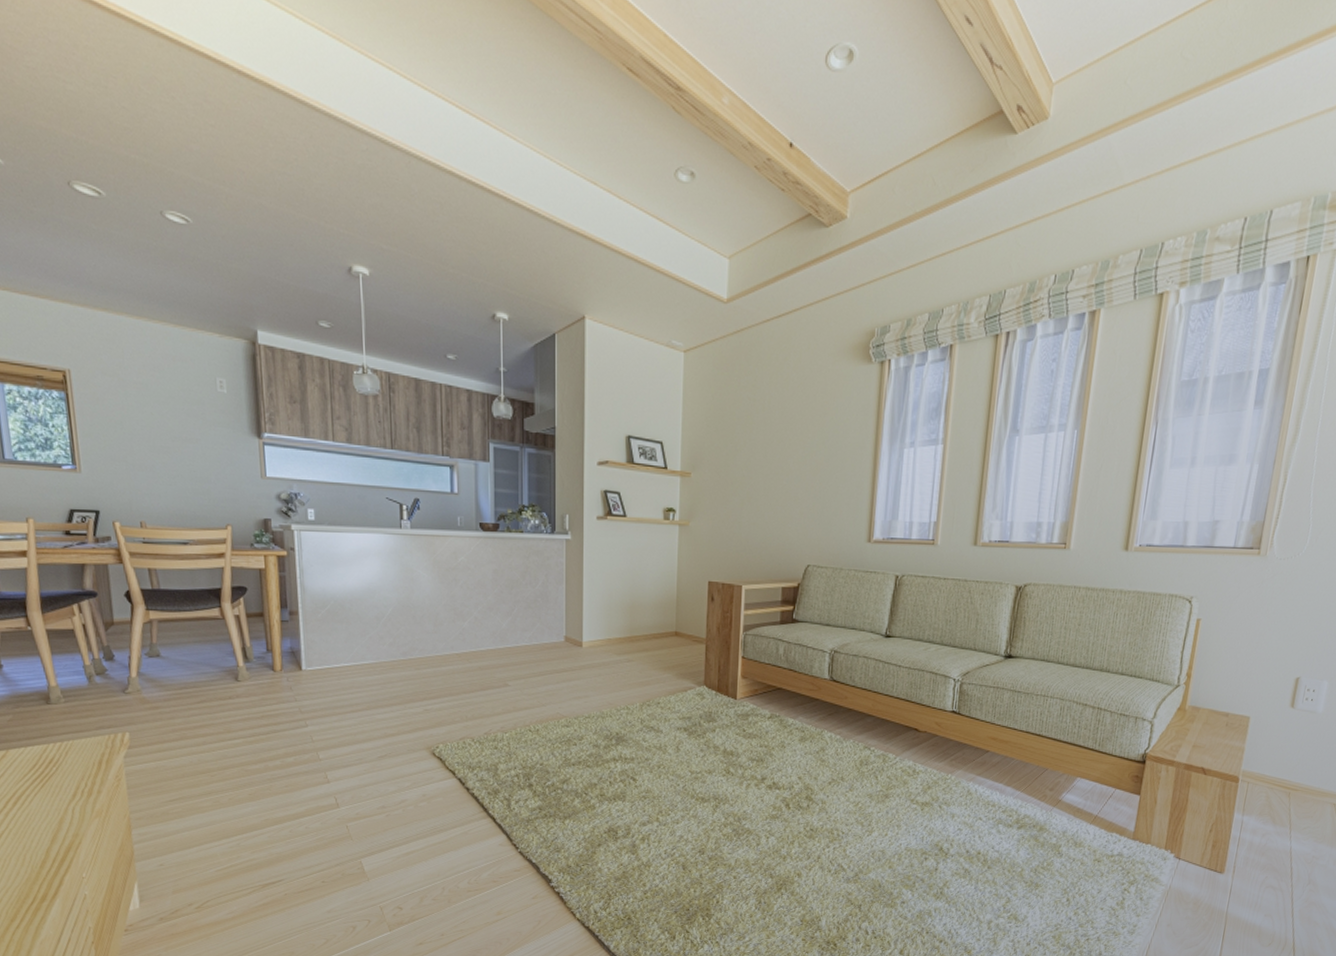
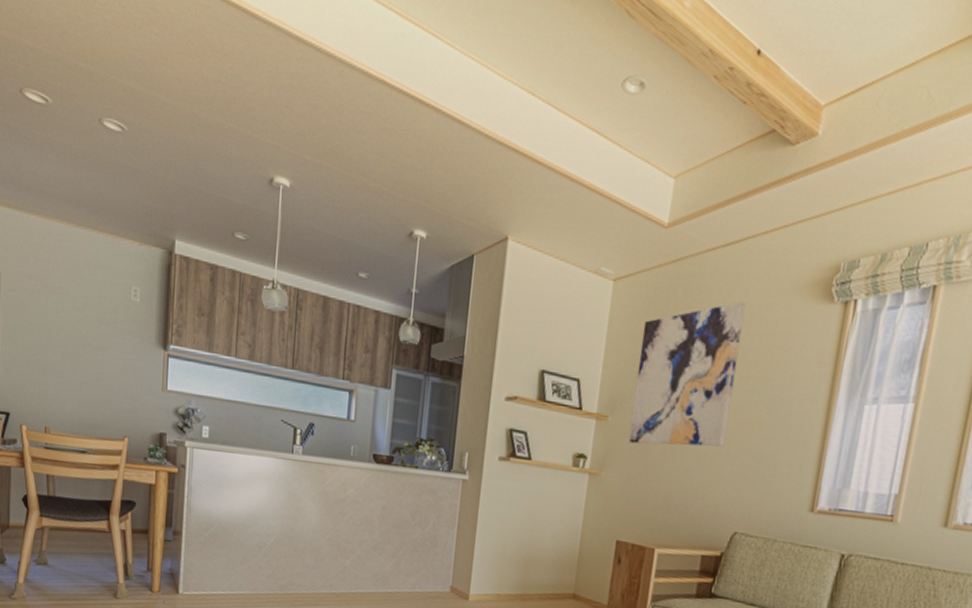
wall art: none [710,365,800,496] -> present [628,301,746,447]

